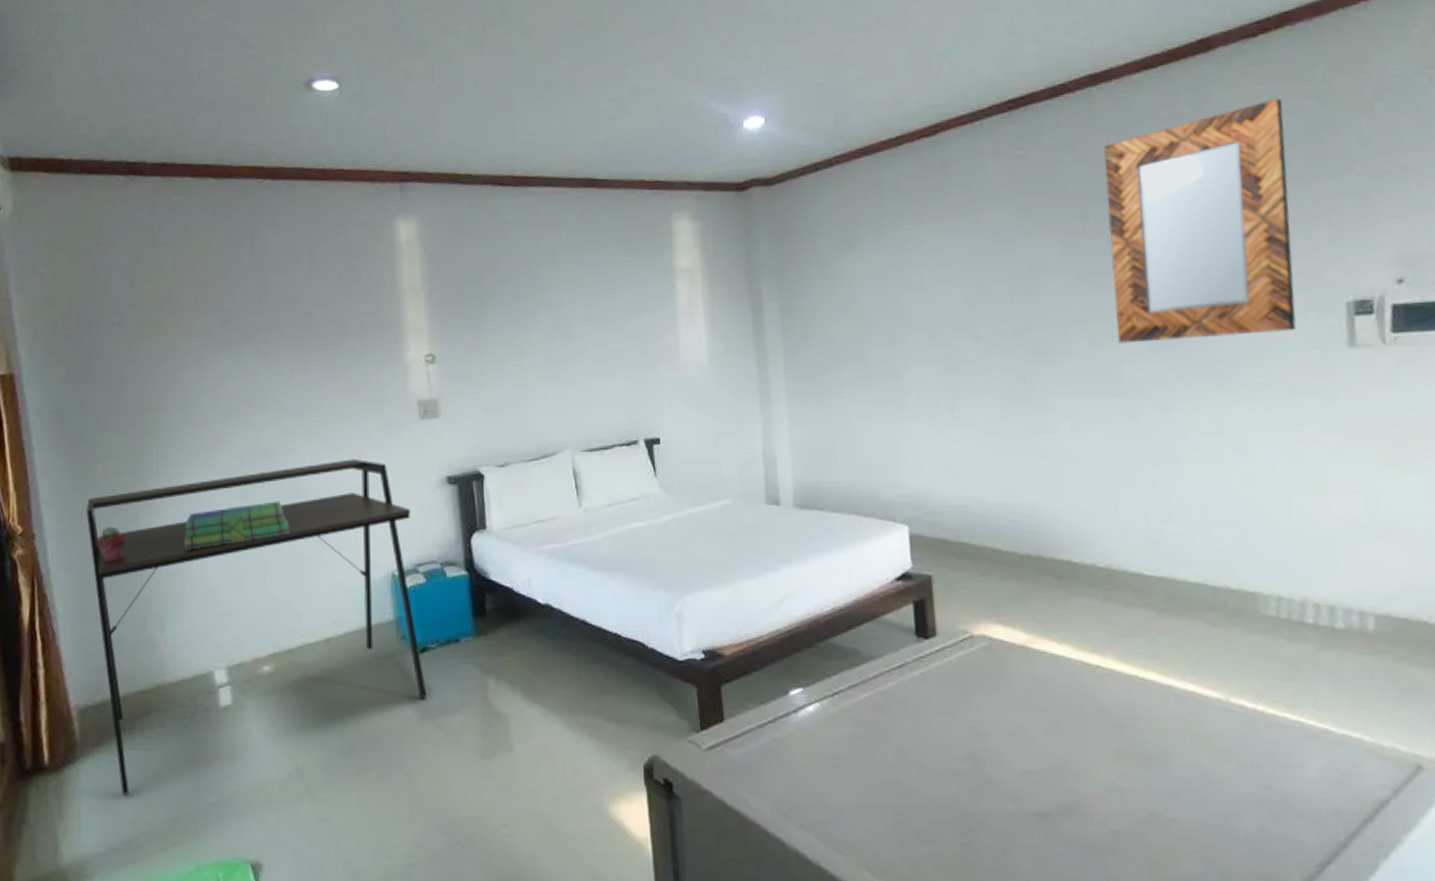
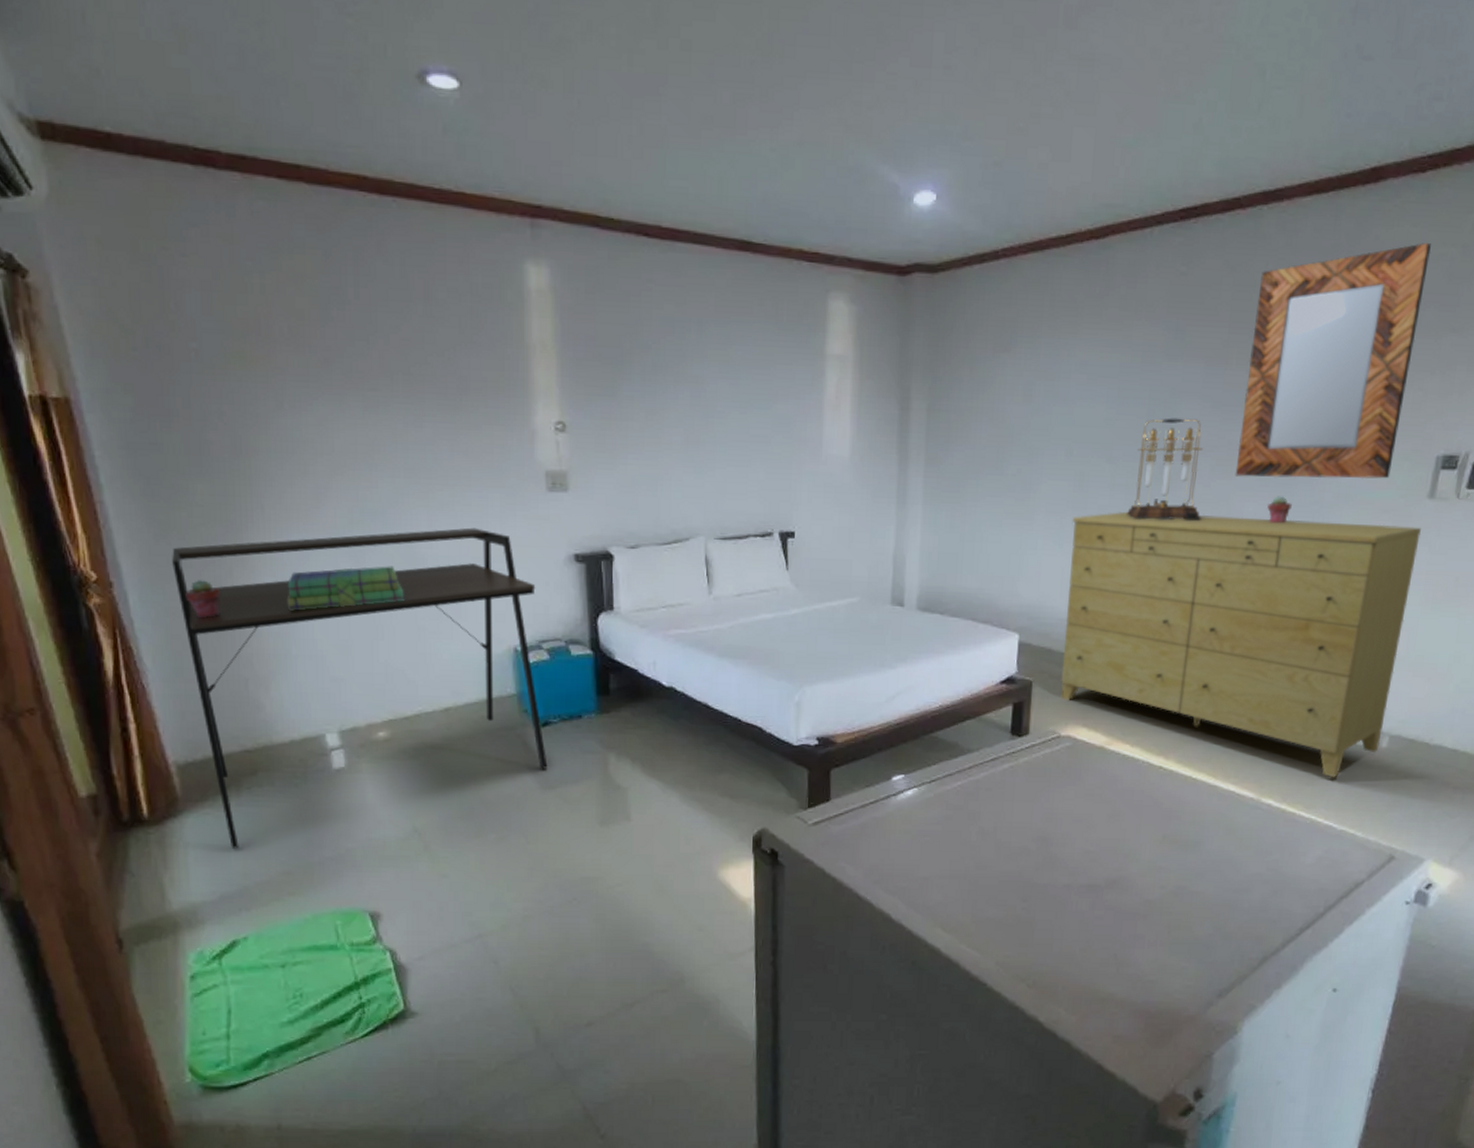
dresser: none [947,378,1365,670] -> present [1061,511,1421,778]
table lamp: none [1005,291,1090,397] -> present [1127,418,1203,522]
potted succulent: none [1162,359,1190,388] -> present [1267,496,1292,524]

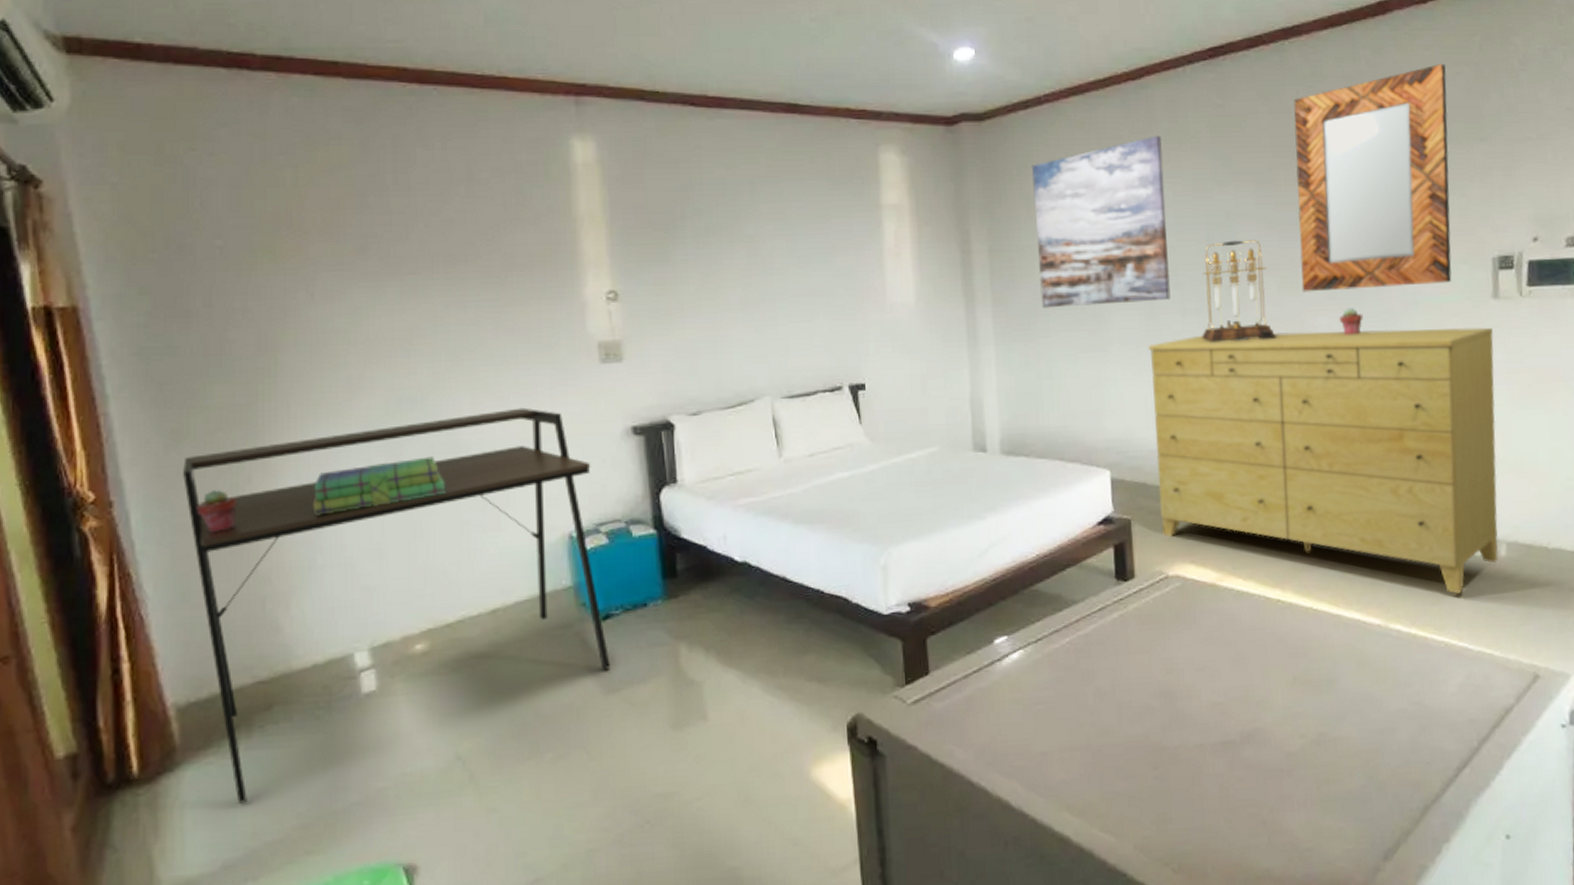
wall art: none [973,301,1117,474] -> present [1031,135,1171,308]

